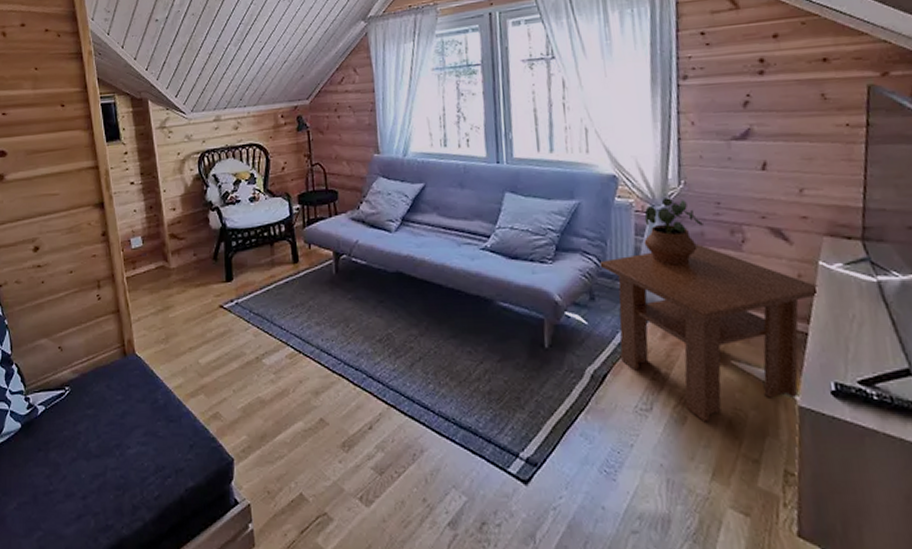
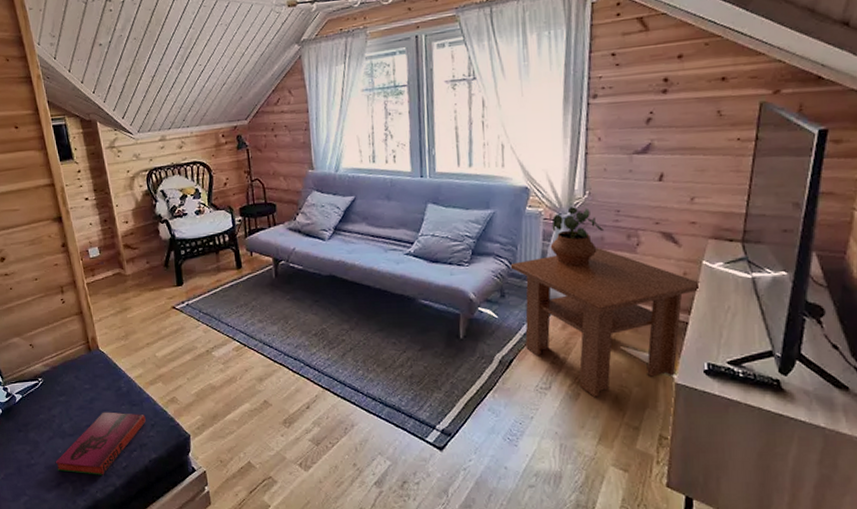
hardback book: none [77,429,184,507] -> present [55,412,146,475]

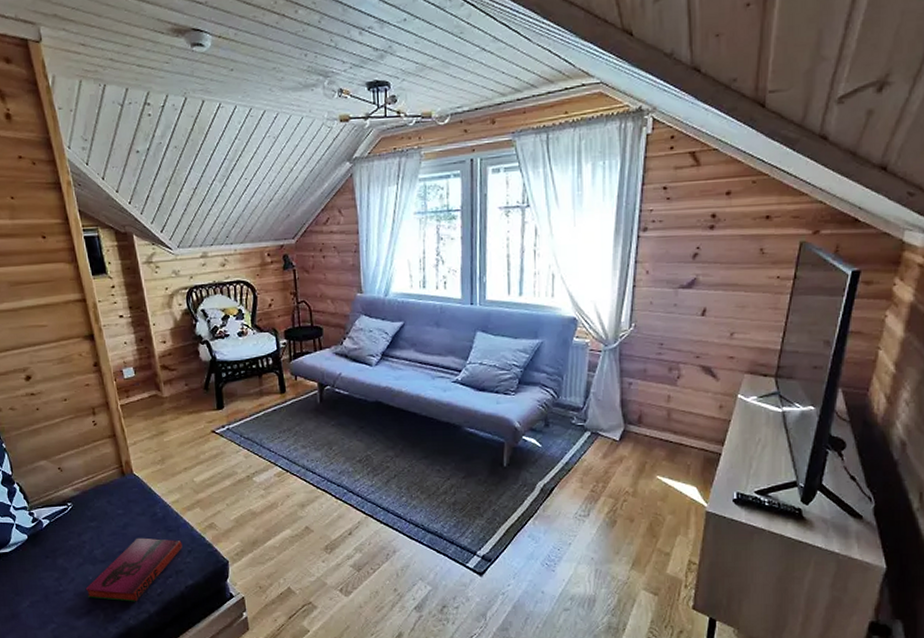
coffee table: present [510,248,701,398] -> none [555,380,735,525]
potted plant: present [549,206,604,266] -> none [595,339,647,397]

